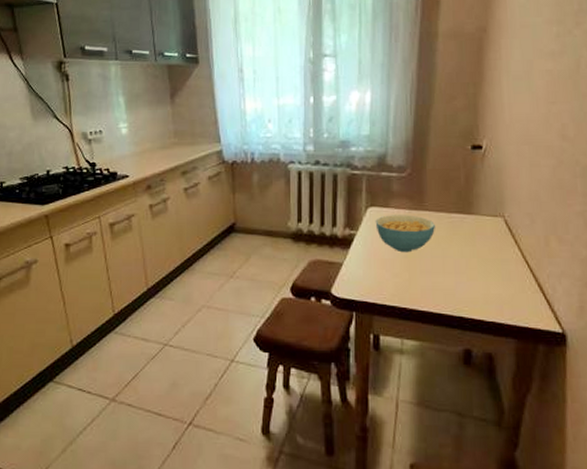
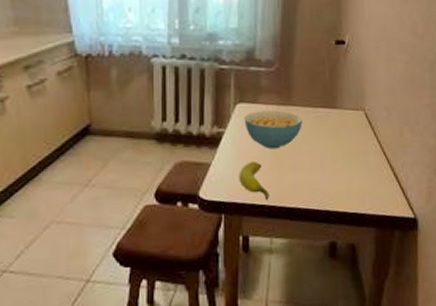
banana: none [370,263,401,303] -> present [239,161,269,201]

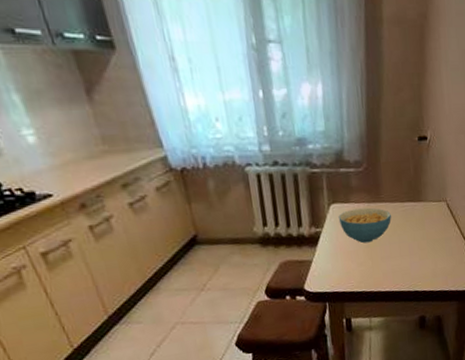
banana: present [239,161,269,201] -> none [338,254,366,288]

